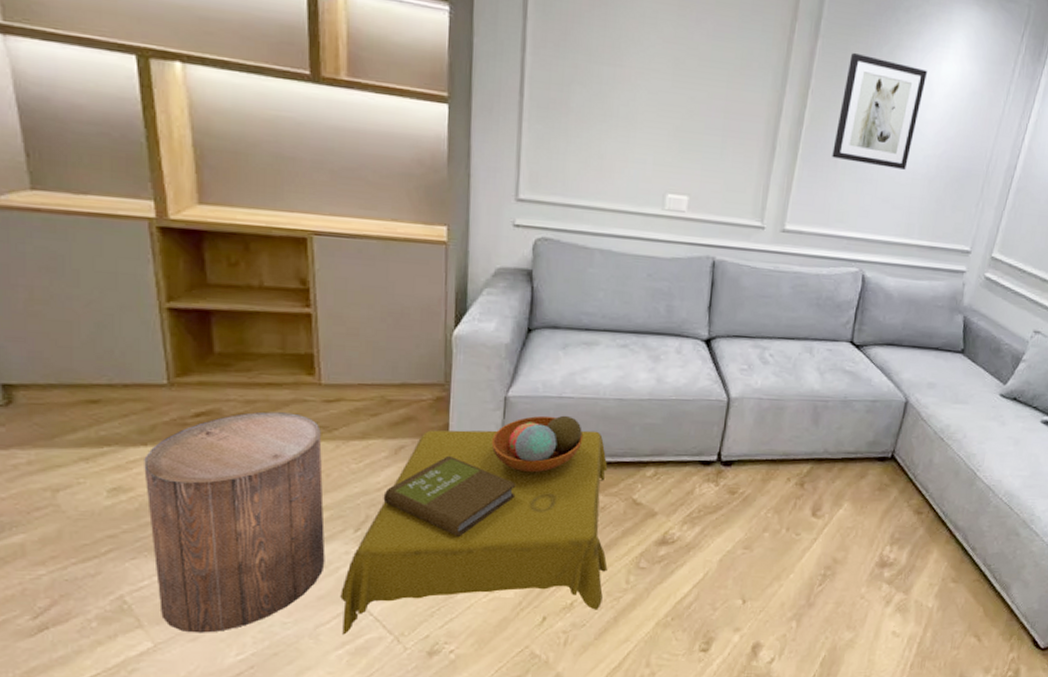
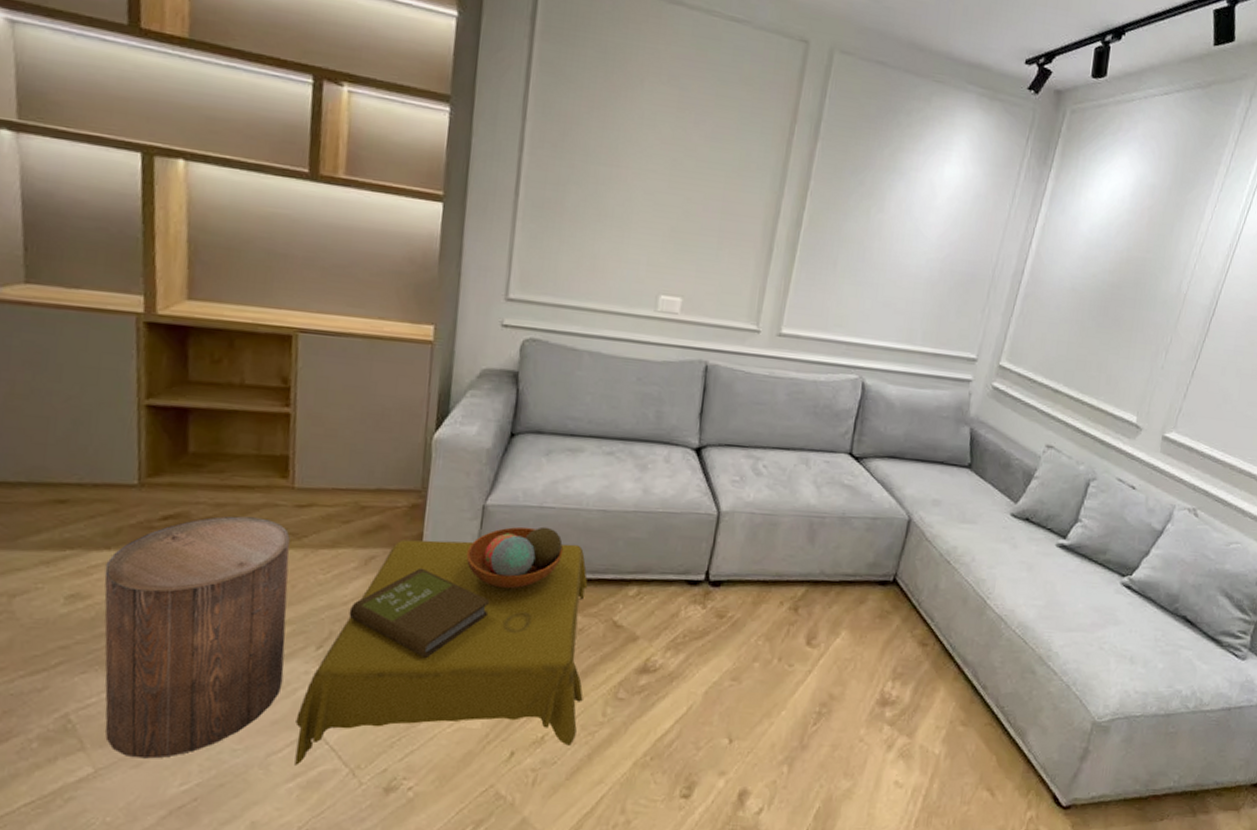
wall art: present [832,52,927,170] -> none [831,154,929,273]

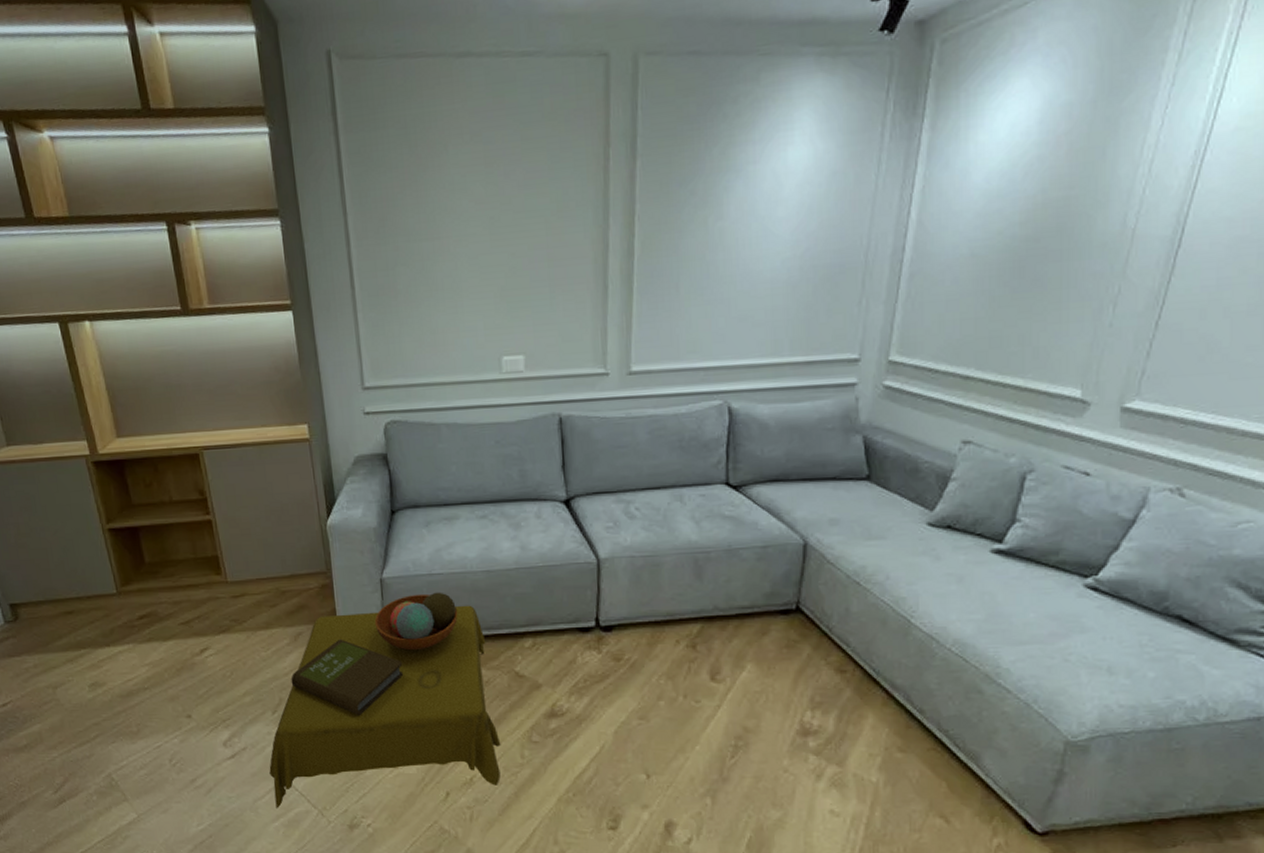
stool: present [104,516,290,759] -> none [109,610,253,806]

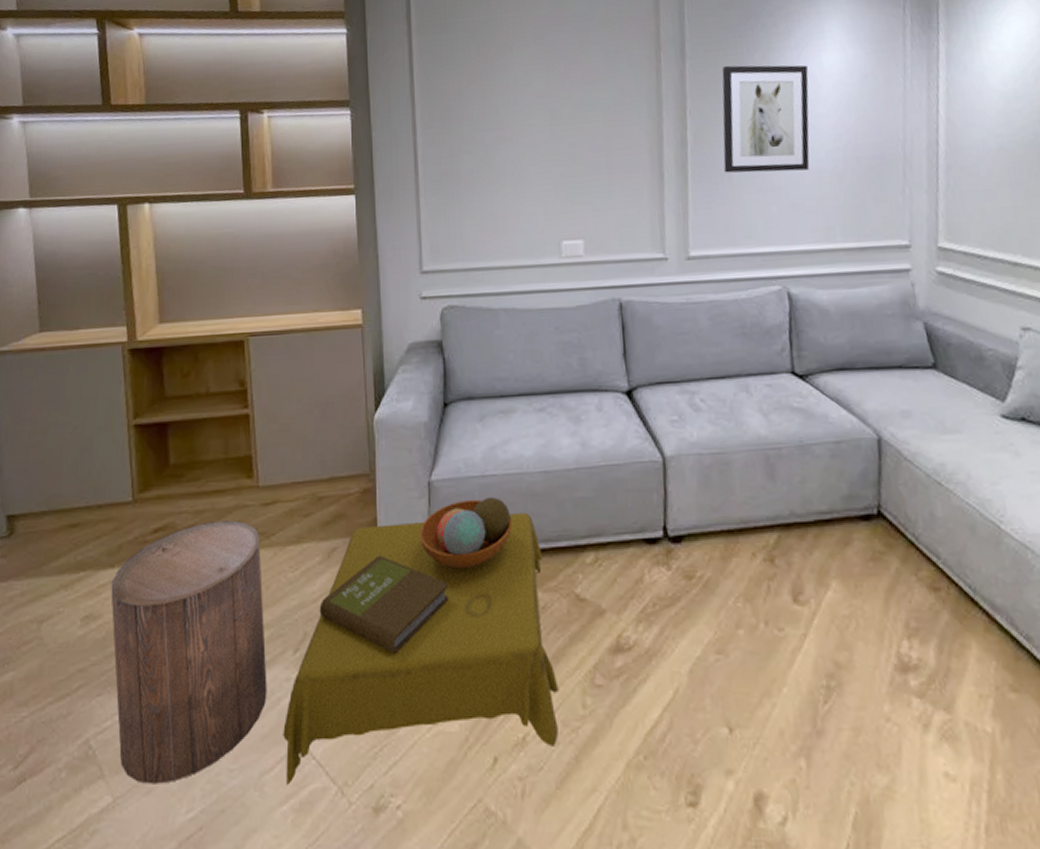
stool: none [109,610,253,806] -> present [111,520,267,784]
wall art: none [671,161,771,285] -> present [722,65,810,173]

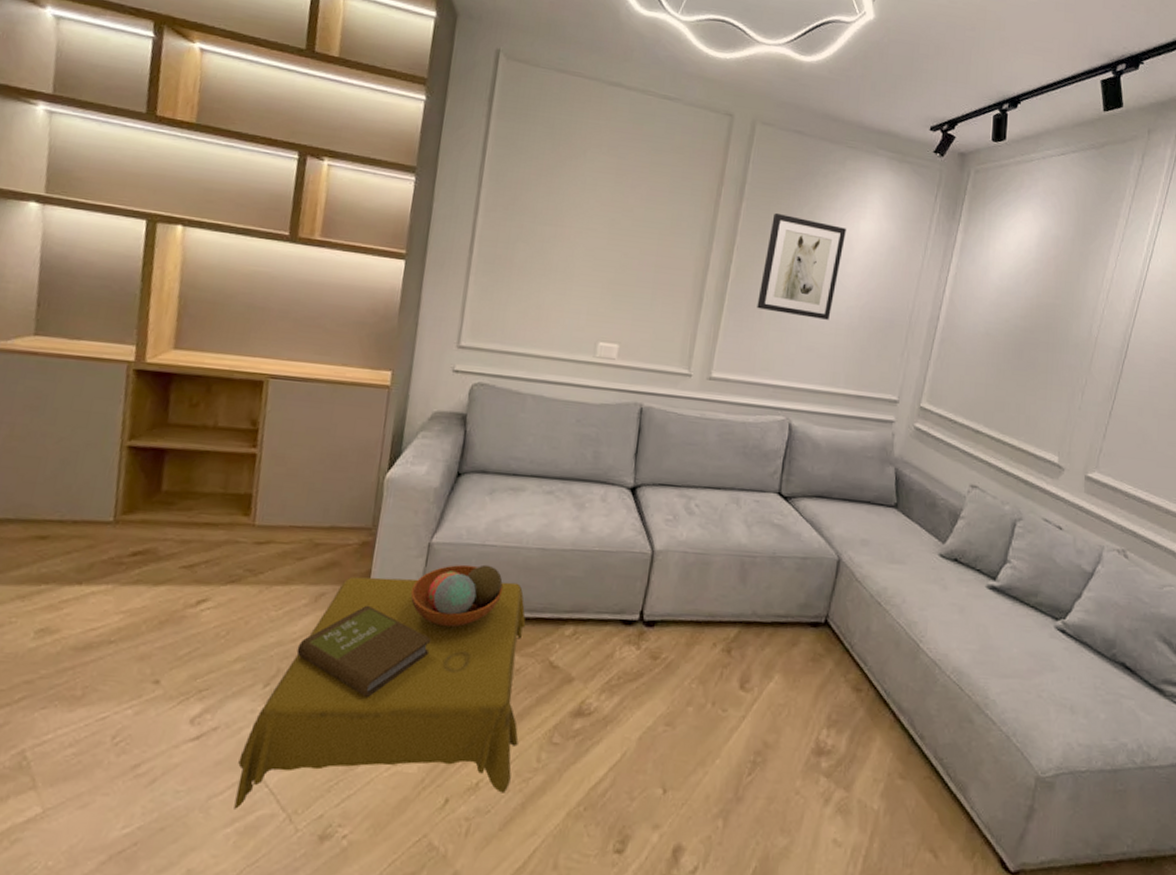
stool: present [111,520,267,784] -> none [56,552,247,799]

